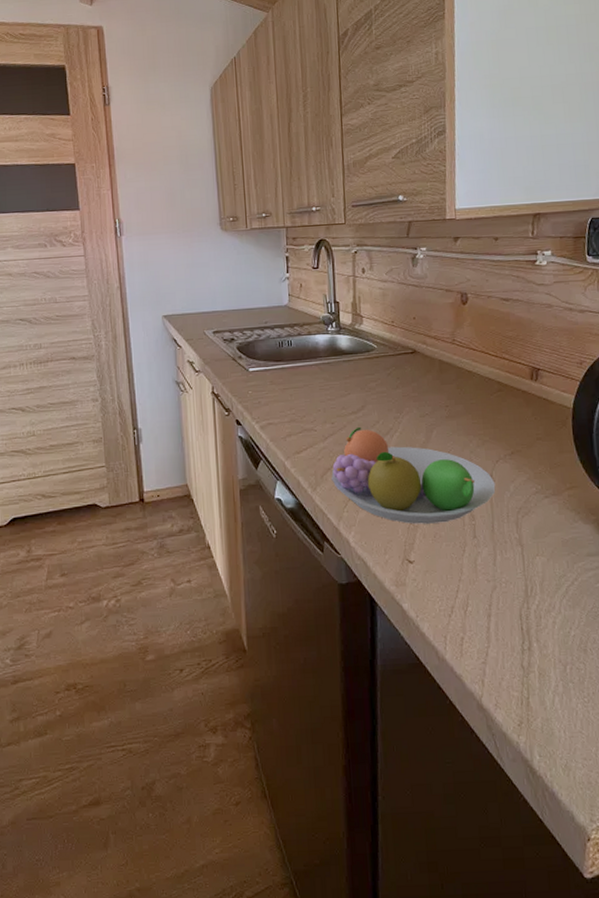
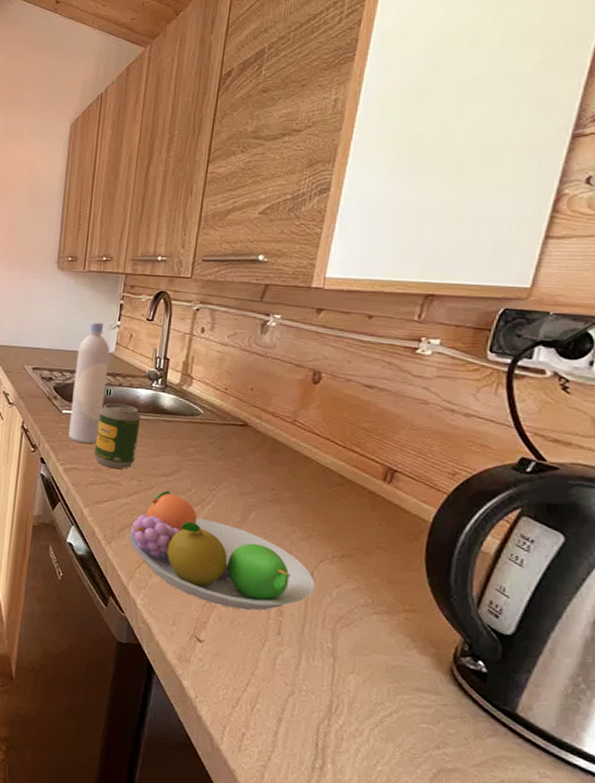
bottle: none [253,277,288,398] -> present [68,322,110,444]
soda can: none [284,352,325,416] -> present [94,402,140,469]

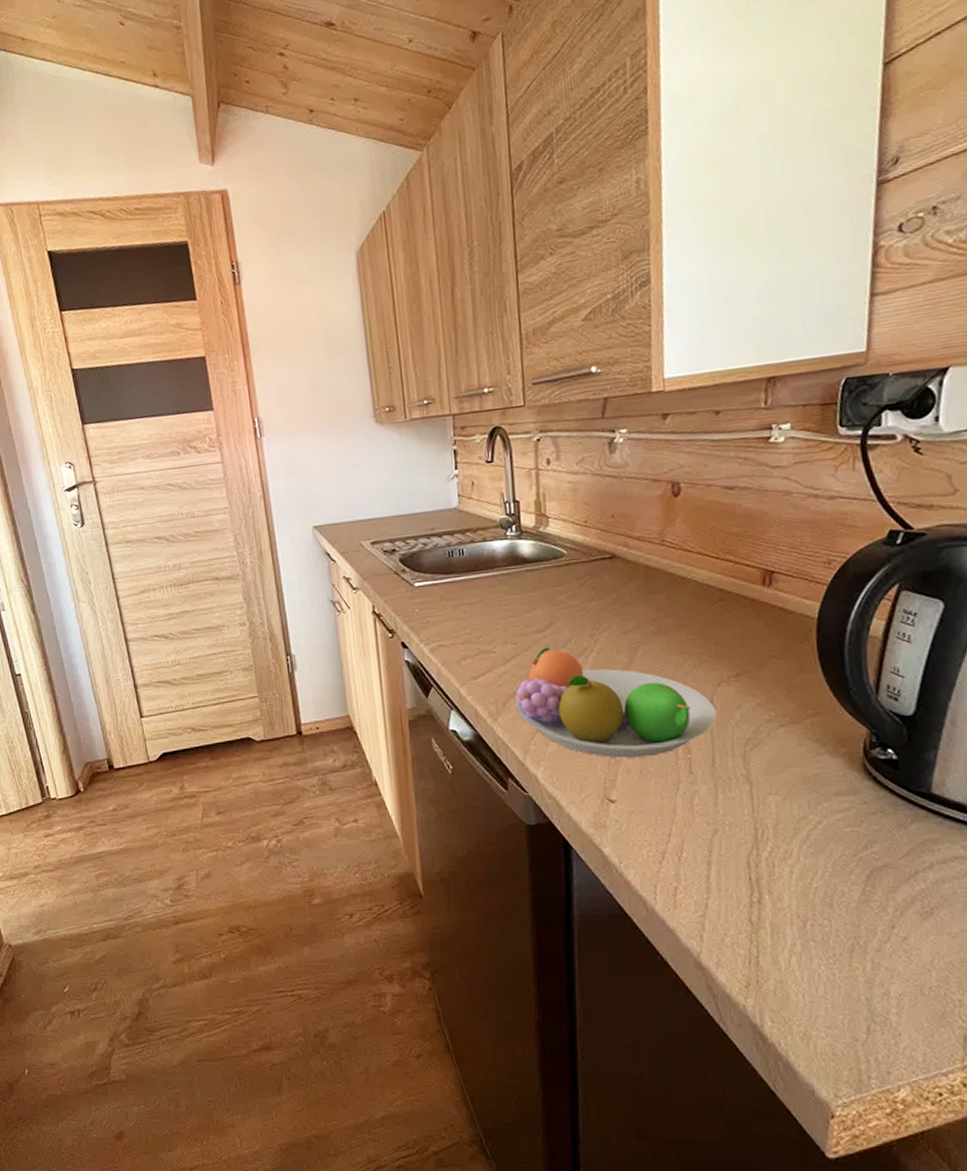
bottle: present [68,322,110,444] -> none [417,475,460,616]
soda can: present [94,402,140,469] -> none [455,561,505,636]

